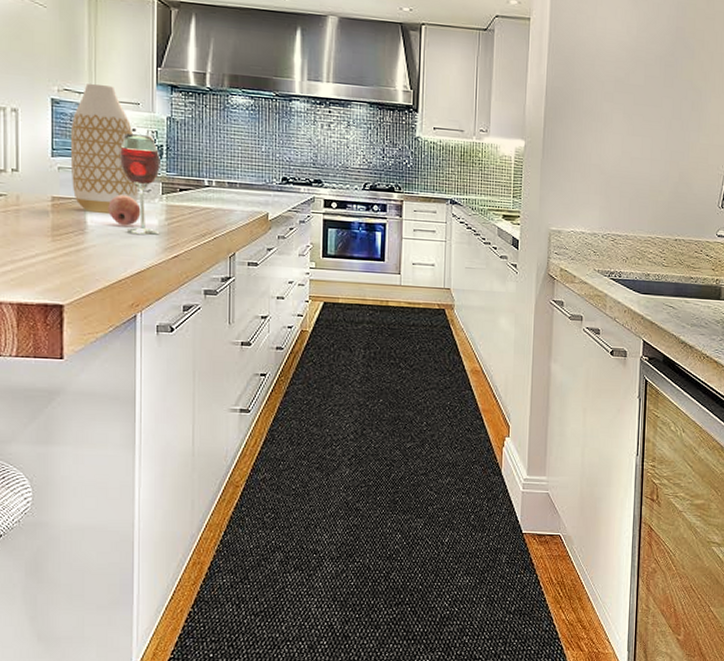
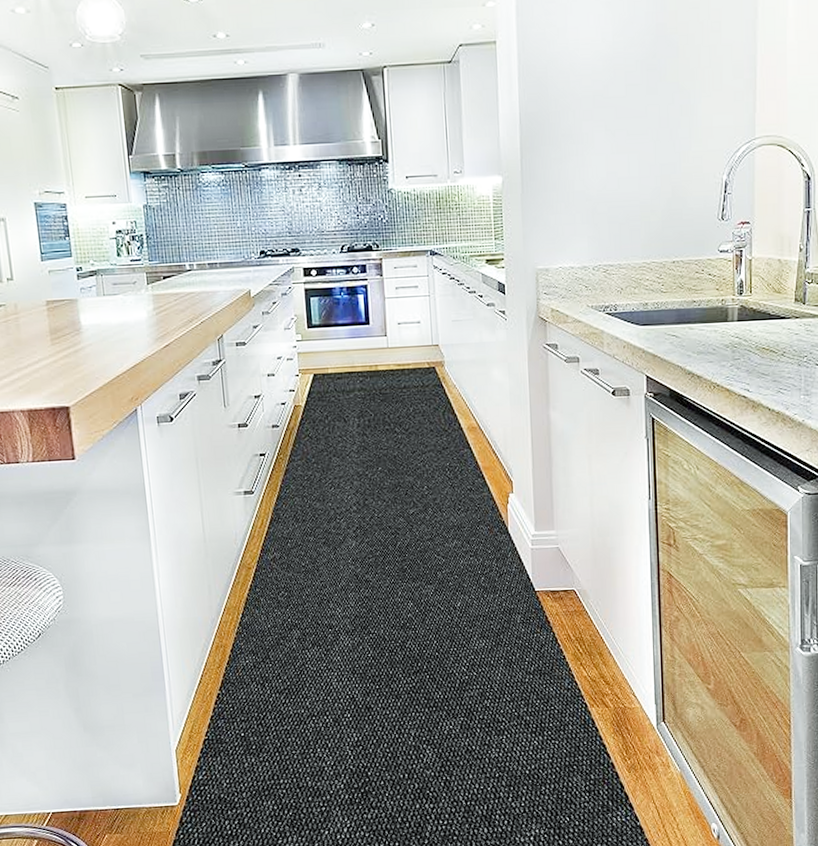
vase: present [70,83,138,213] -> none [55,181,126,311]
fruit: present [108,194,141,226] -> none [98,289,130,321]
wineglass: present [119,133,160,235] -> none [102,226,150,328]

